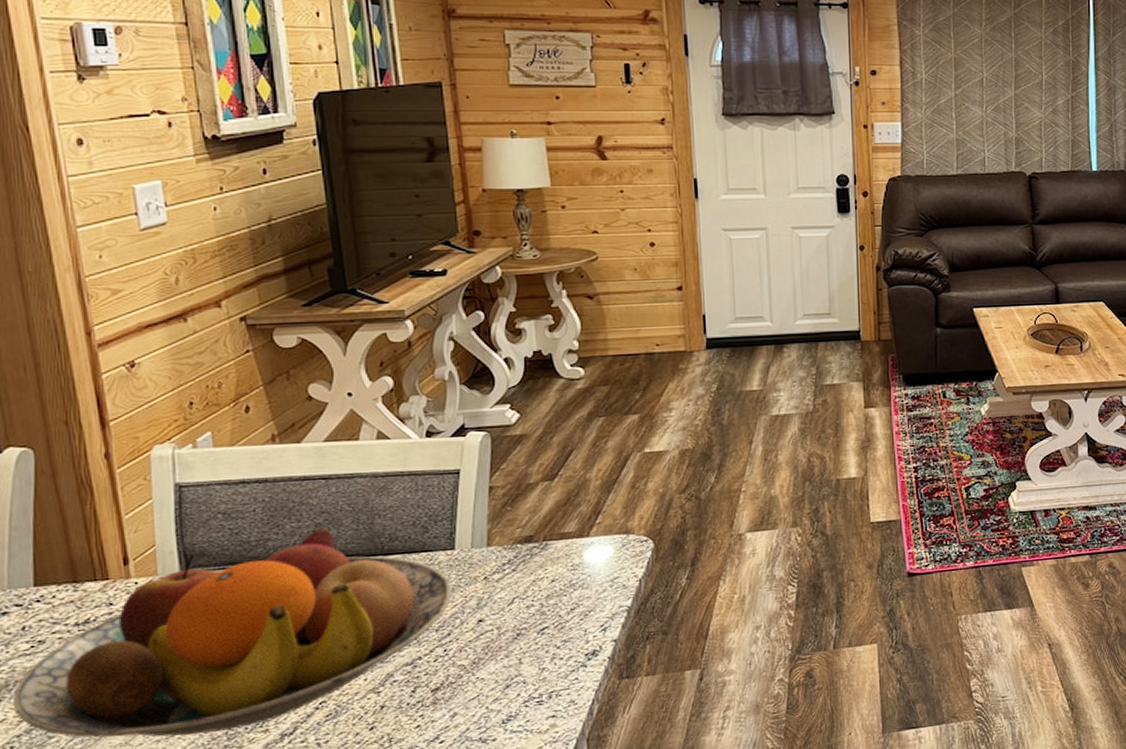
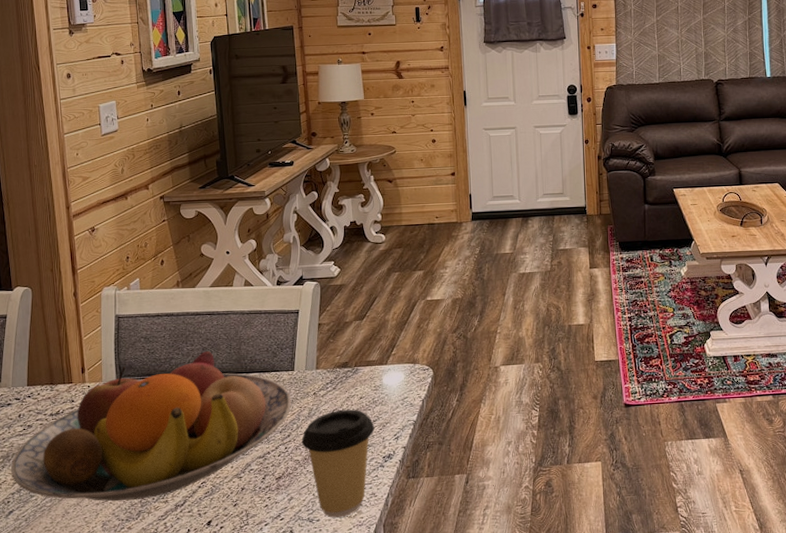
coffee cup: none [467,596,573,736] -> present [301,409,375,518]

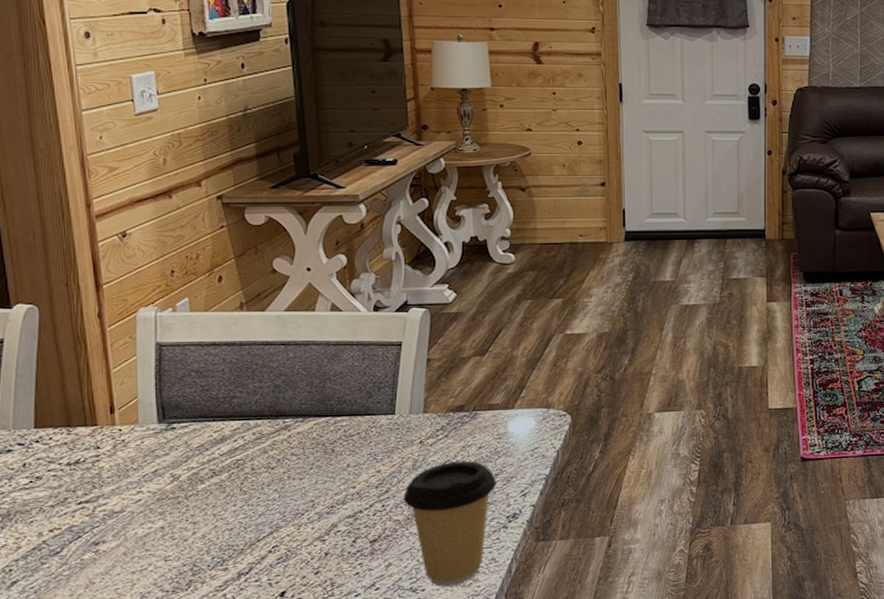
fruit bowl: present [10,350,291,502] -> none [12,388,390,569]

